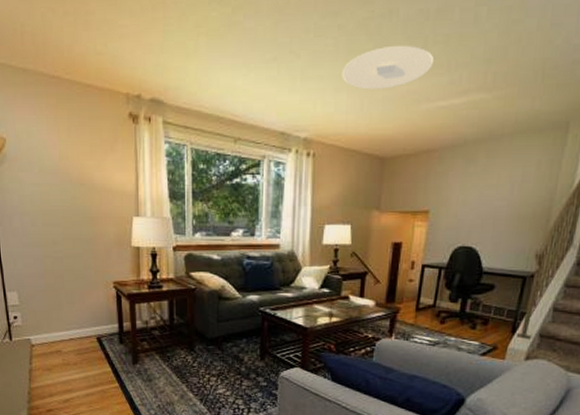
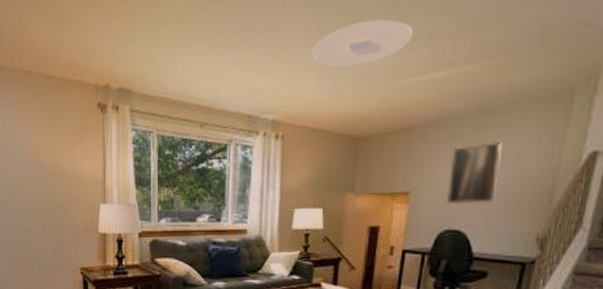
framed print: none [461,167,509,223] -> present [446,142,502,205]

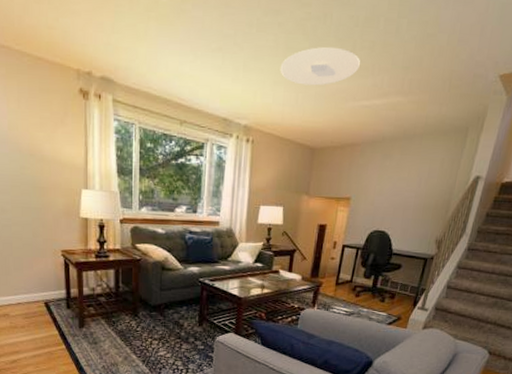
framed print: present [446,142,502,205] -> none [377,163,418,211]

